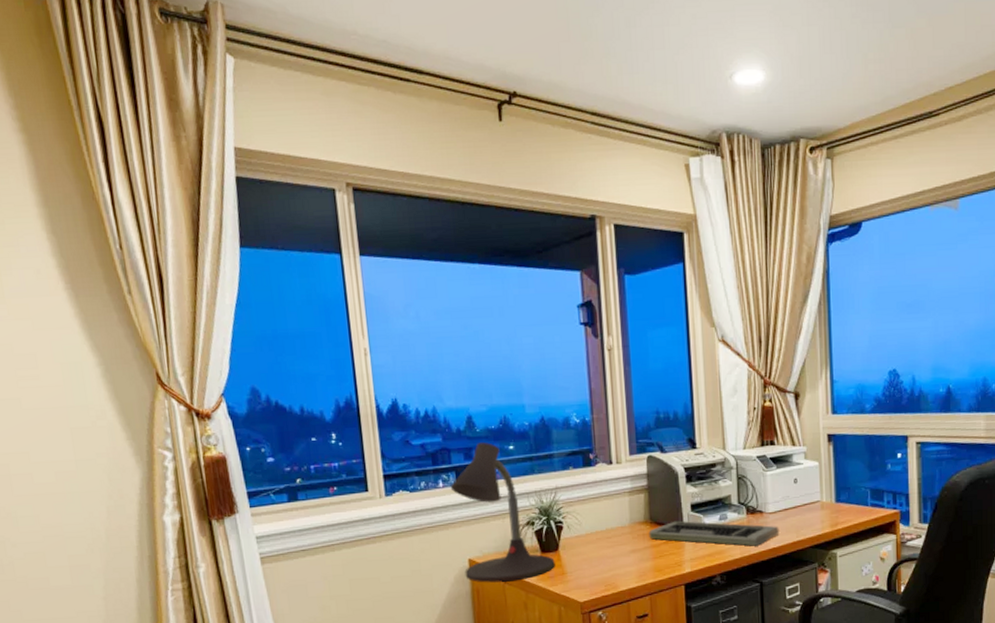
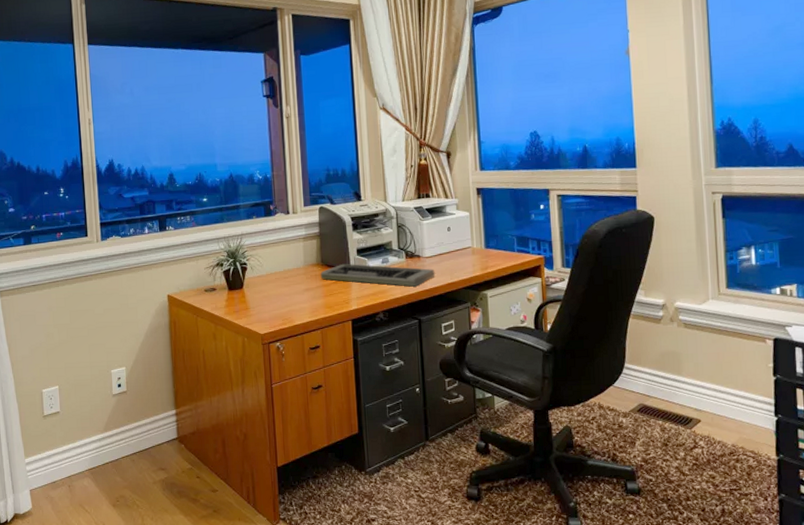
desk lamp: present [450,442,555,583] -> none [154,196,240,316]

